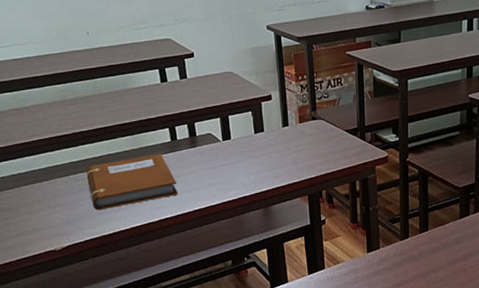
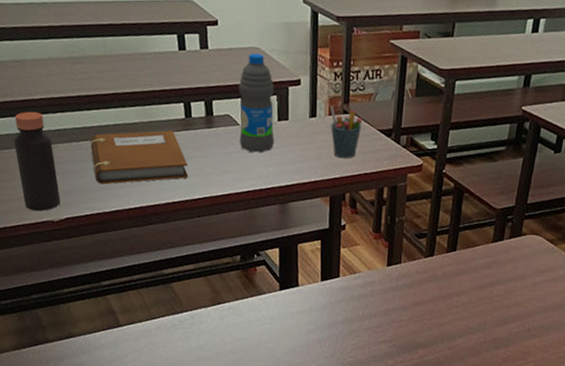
bottle: none [16,152,62,243] -> present [14,111,61,212]
water bottle: none [217,77,253,164] -> present [238,53,274,153]
pen holder: none [300,114,330,160] -> present [330,106,363,159]

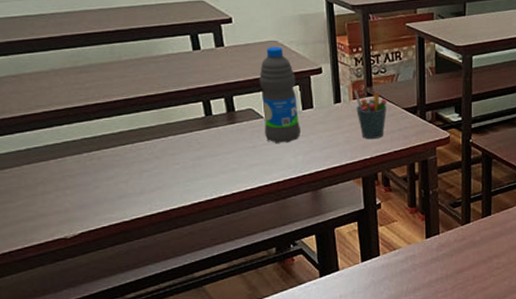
bottle: present [14,111,61,212] -> none [15,126,73,230]
notebook: present [90,130,189,185] -> none [103,131,214,193]

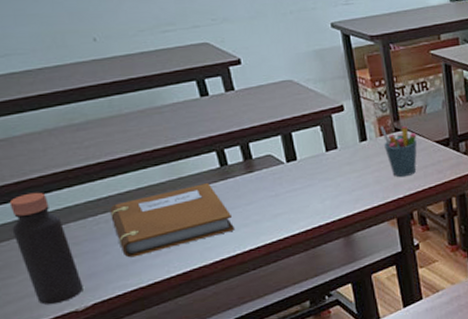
bottle: none [15,126,73,230] -> present [9,192,83,305]
notebook: none [103,131,214,193] -> present [110,183,236,258]
water bottle: present [259,47,300,143] -> none [276,86,326,190]

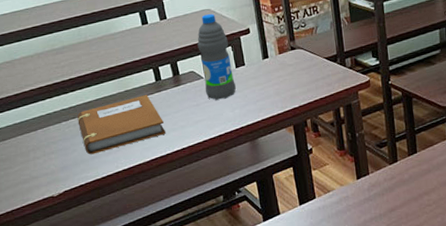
bottle: present [9,192,83,305] -> none [11,102,58,191]
water bottle: none [276,86,326,190] -> present [197,14,236,100]
pen holder: present [380,126,417,177] -> none [279,45,310,90]

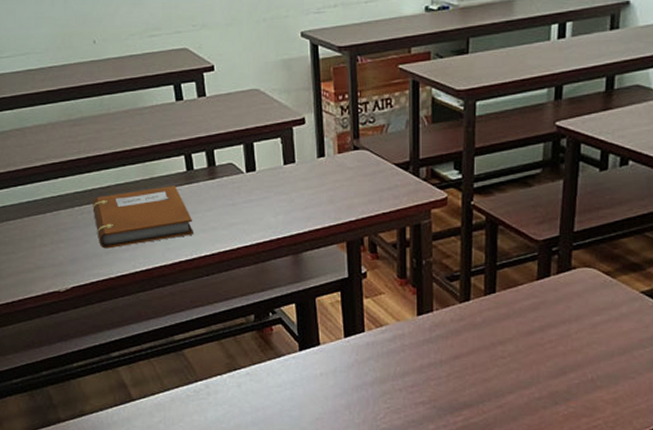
water bottle: present [197,14,236,100] -> none [240,95,281,201]

